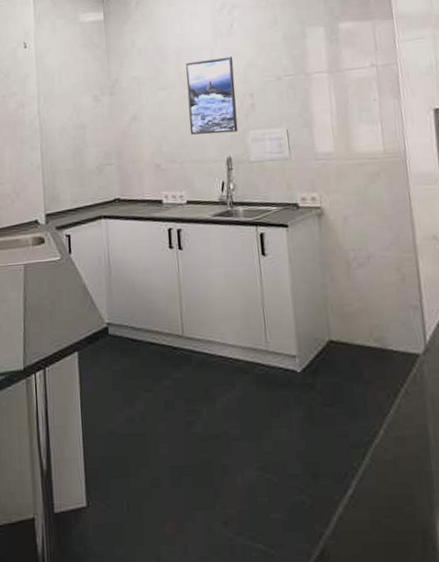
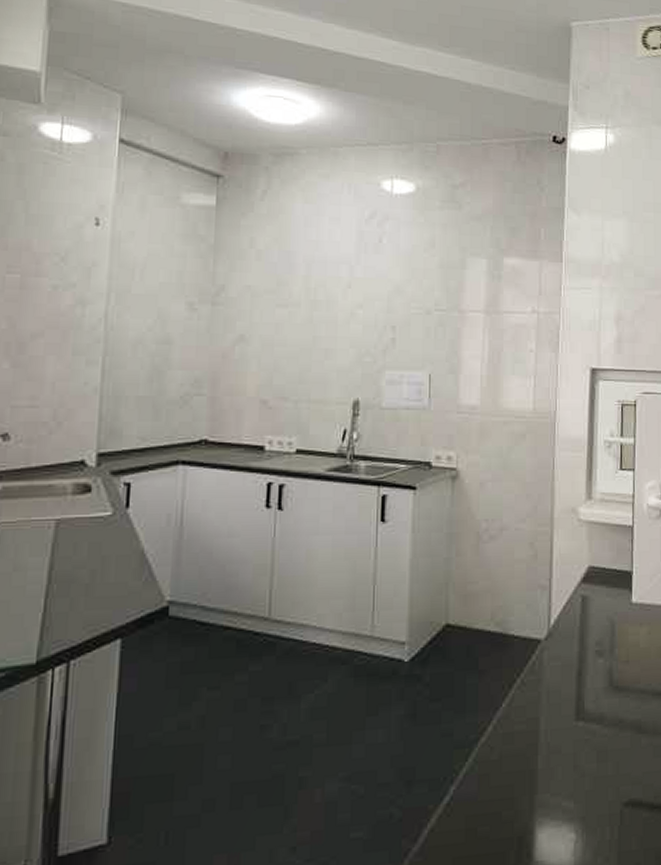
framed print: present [186,56,238,135] -> none [312,277,377,370]

